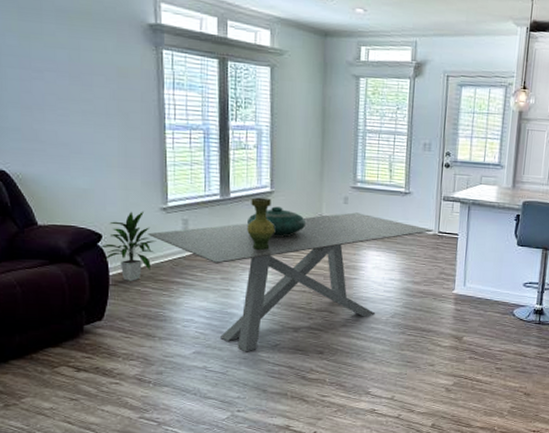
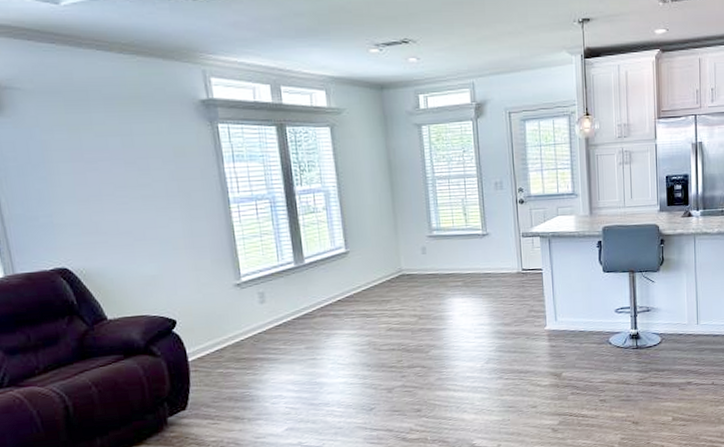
indoor plant: present [101,211,156,281] -> none [176,289,234,365]
dining table: present [148,212,433,352] -> none [224,261,516,422]
vase: present [247,197,276,250] -> none [326,259,356,313]
decorative bowl: present [248,206,307,237] -> none [326,266,387,298]

